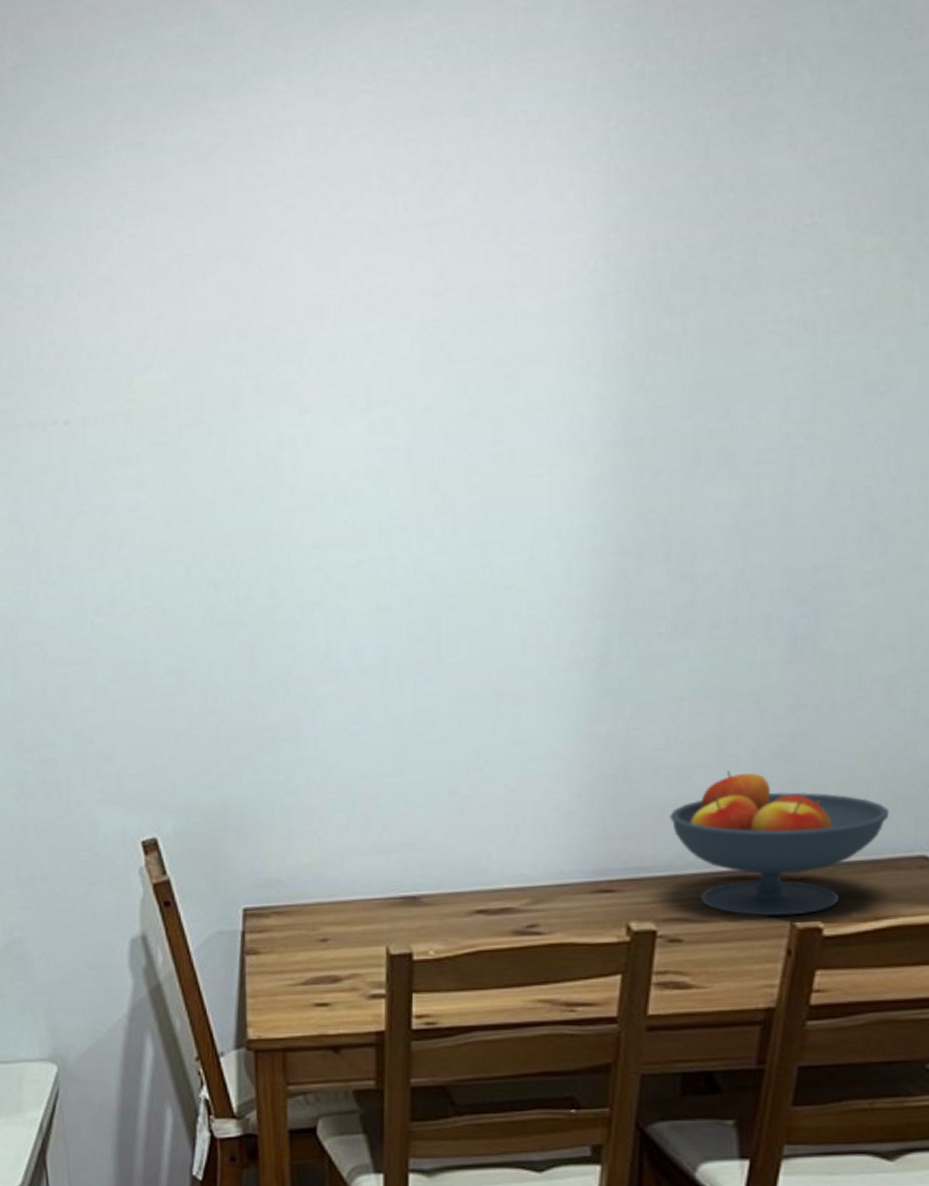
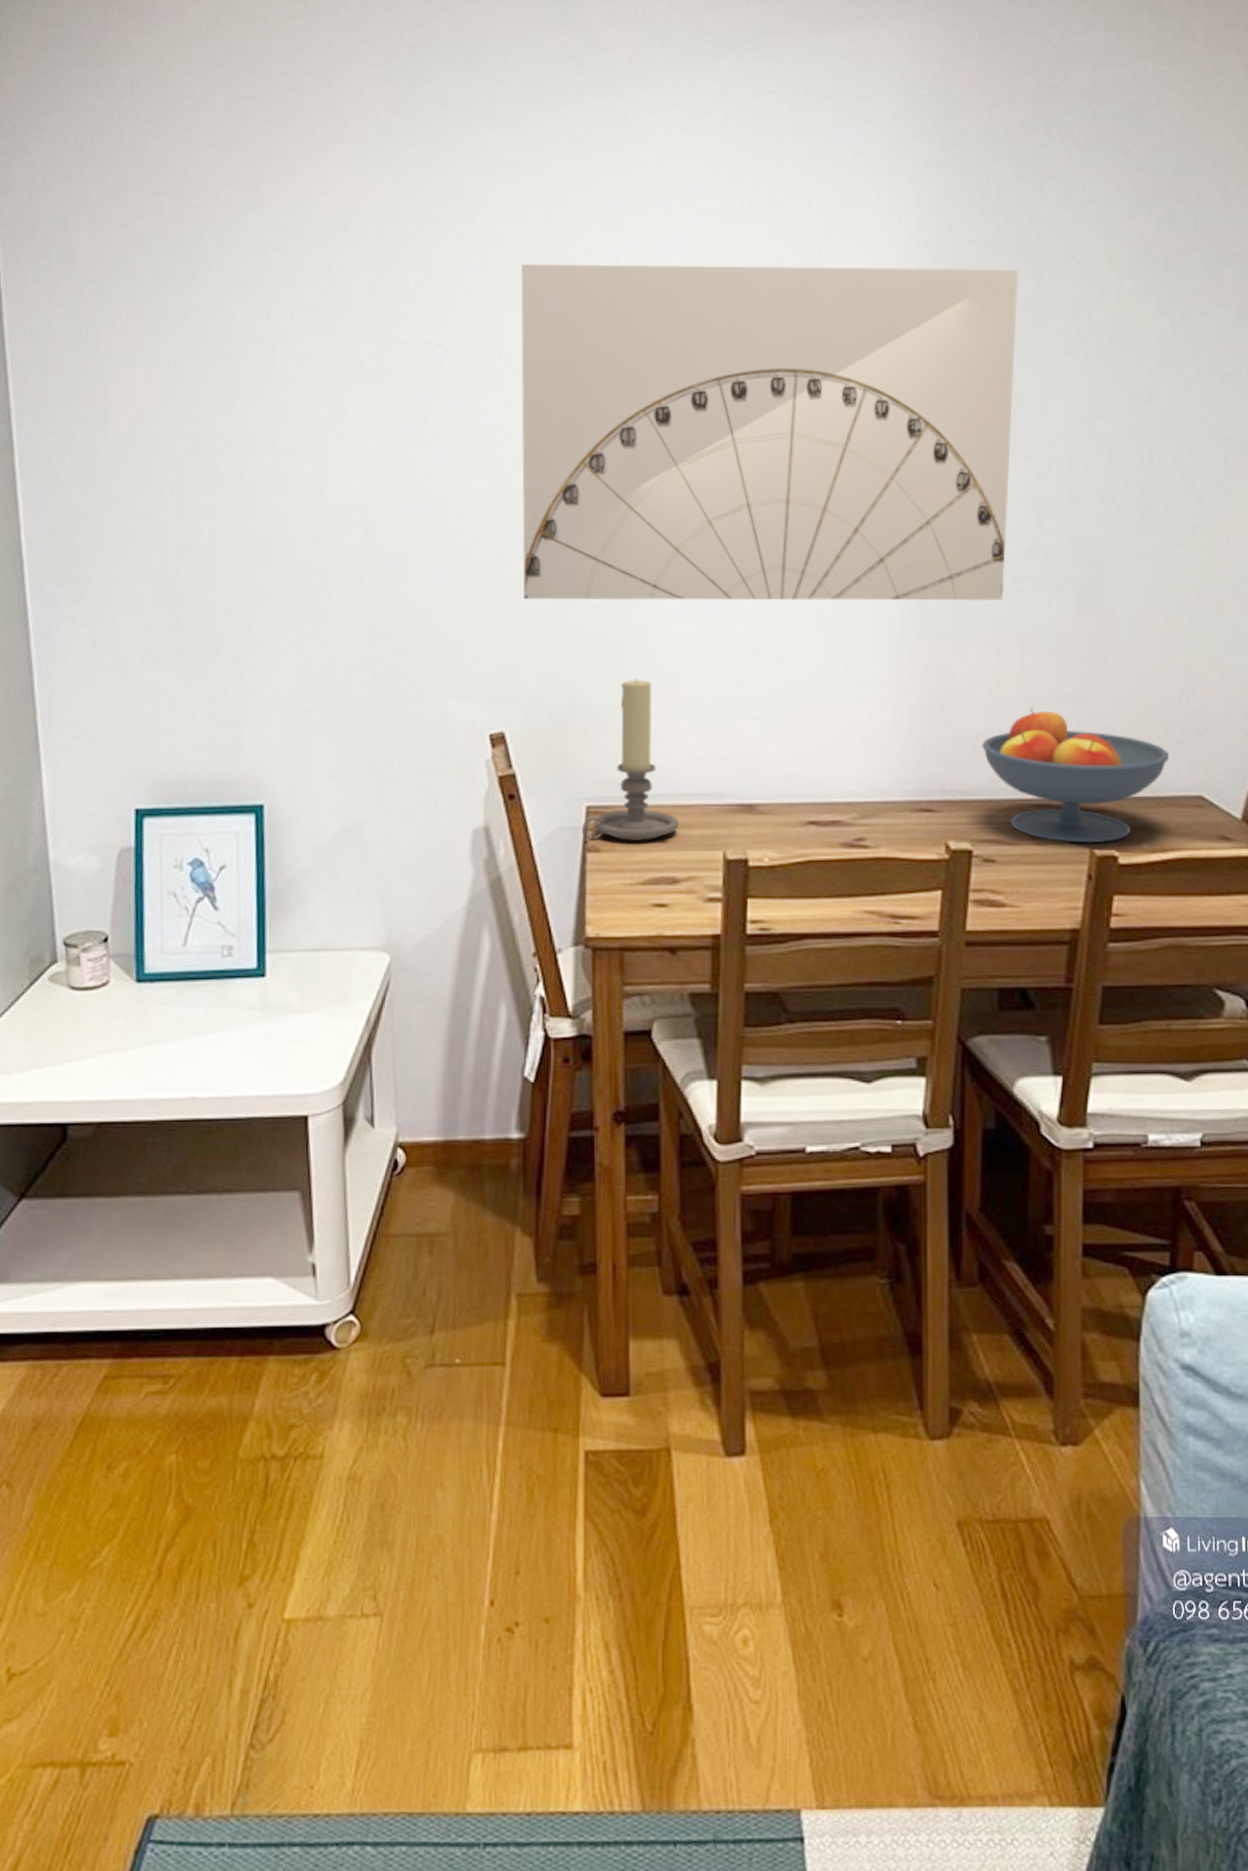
wall art: none [149,244,730,697] -> present [520,263,1019,601]
candle holder: none [239,772,339,943] -> present [581,679,679,842]

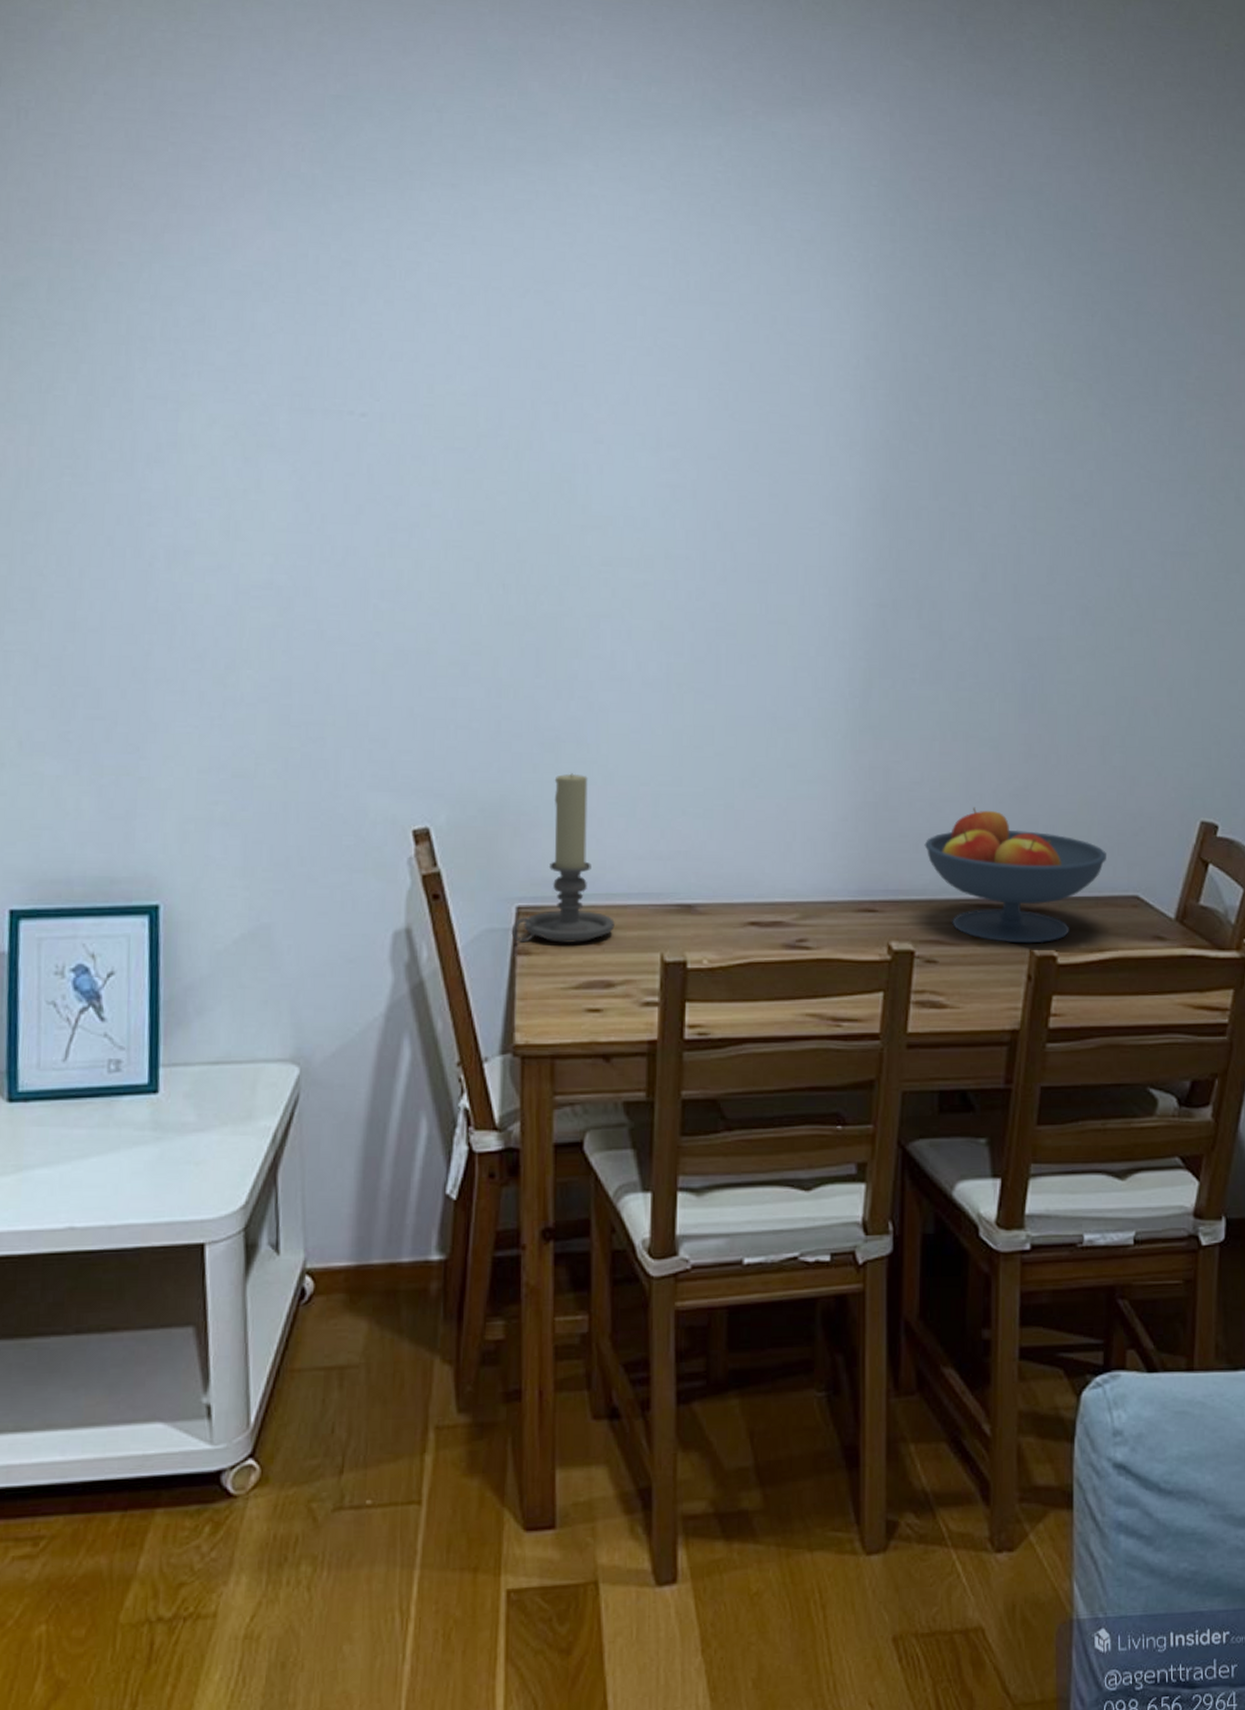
wall art: present [520,263,1019,601] -> none [451,333,965,699]

